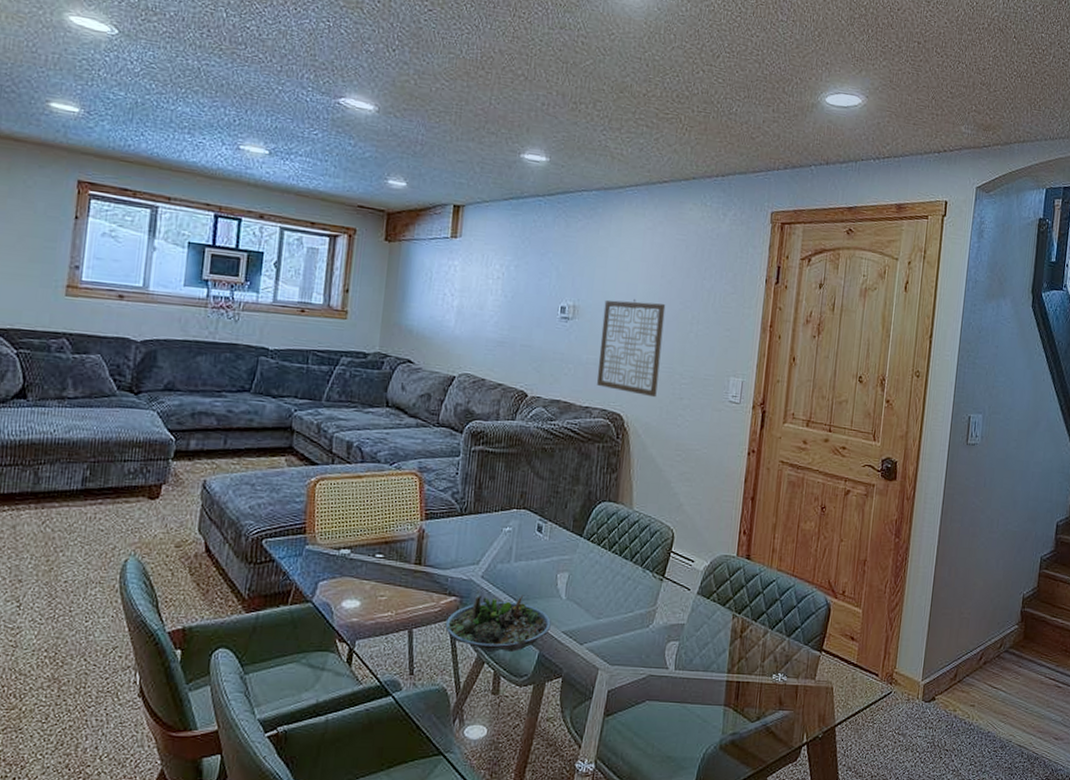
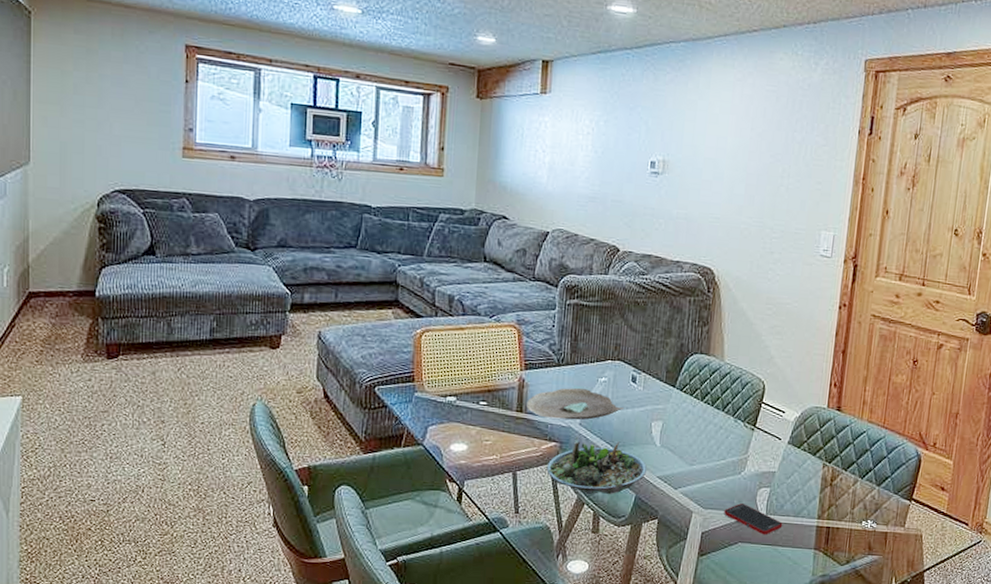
decorative bowl: none [426,538,530,573] -> present [526,388,625,420]
wall art: present [597,298,666,398] -> none [688,152,756,252]
cell phone: none [631,659,692,692] -> present [724,503,783,535]

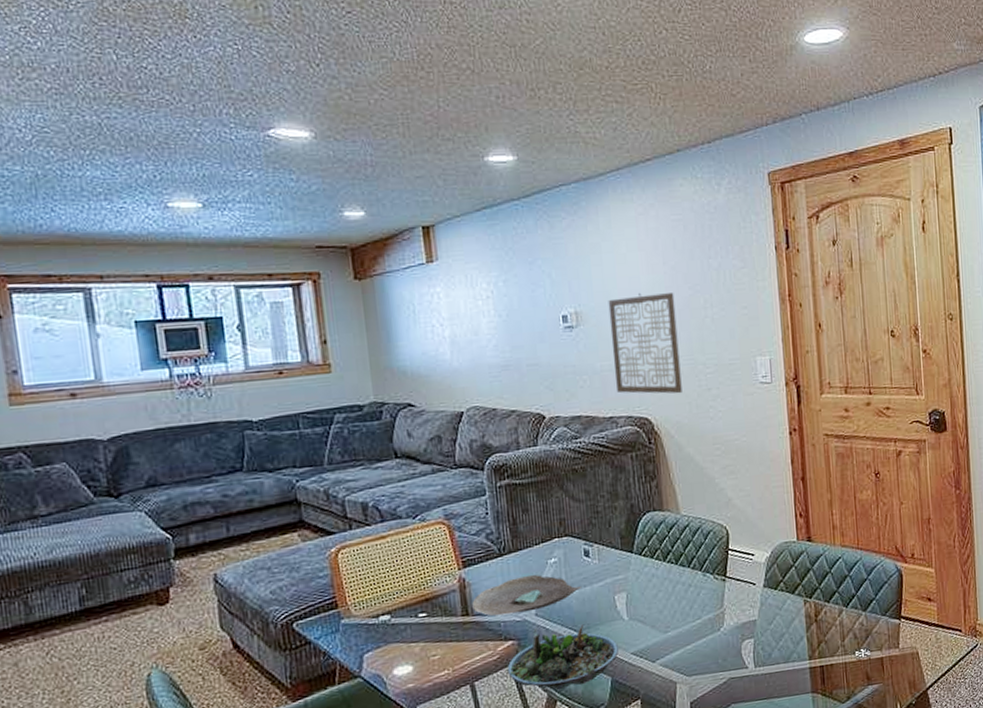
wall art: none [688,152,756,252] -> present [608,292,682,394]
cell phone: present [724,503,783,535] -> none [710,661,774,690]

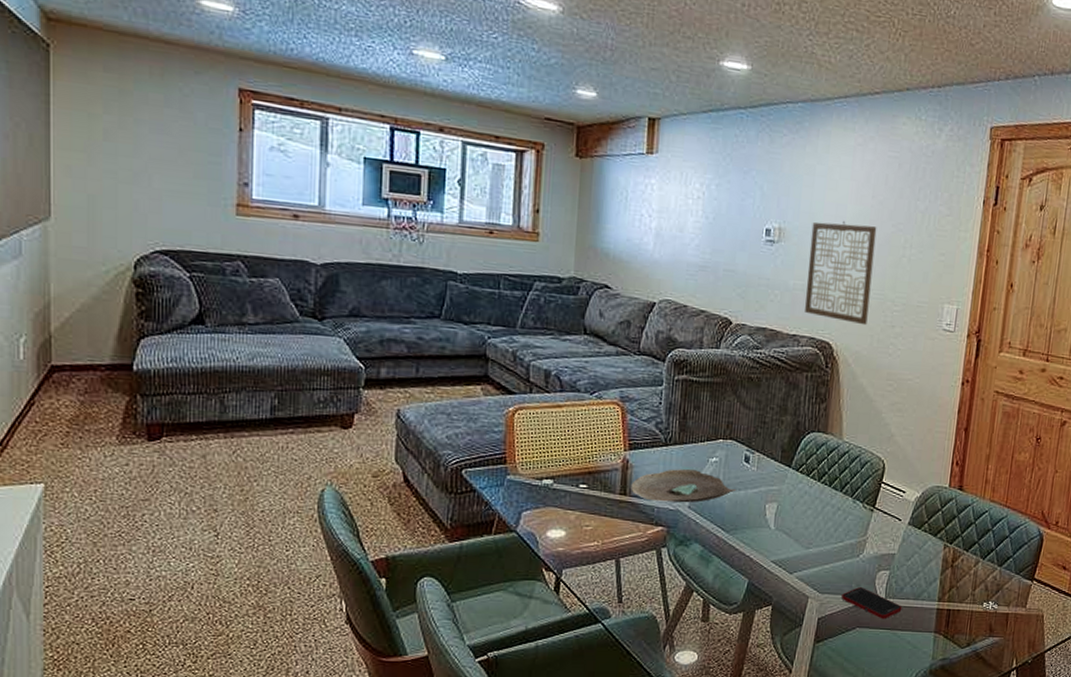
succulent planter: present [507,624,619,690] -> none [652,520,760,582]
cell phone: none [710,661,774,690] -> present [841,587,902,620]

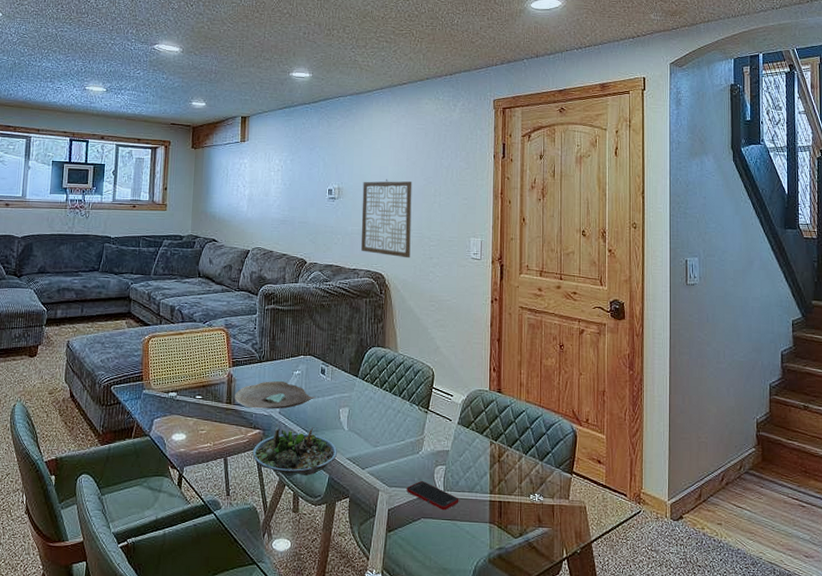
succulent planter: none [652,520,760,582] -> present [252,423,337,477]

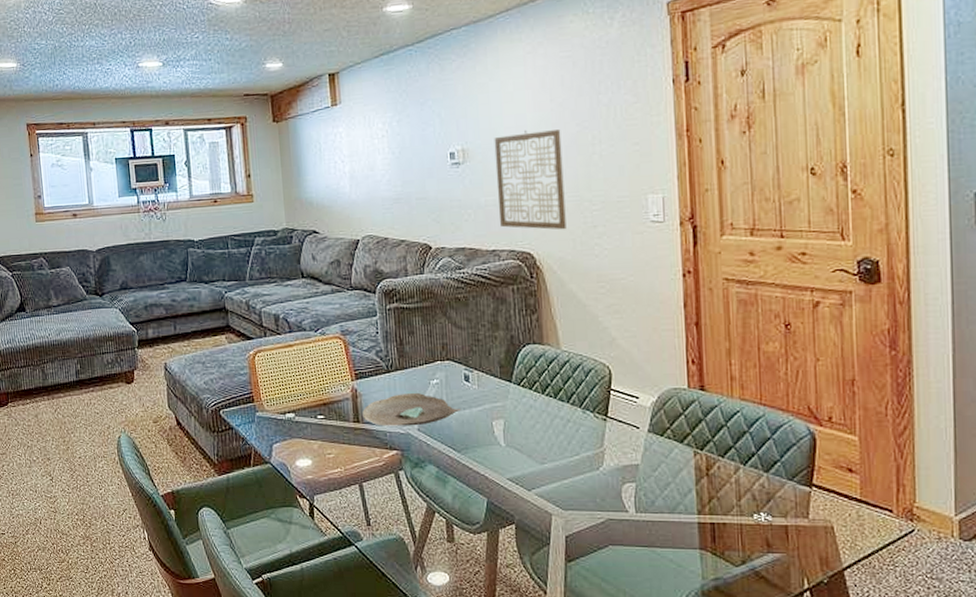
succulent planter: present [252,423,337,477] -> none [391,442,495,503]
cell phone: present [407,481,459,511] -> none [587,502,657,536]

